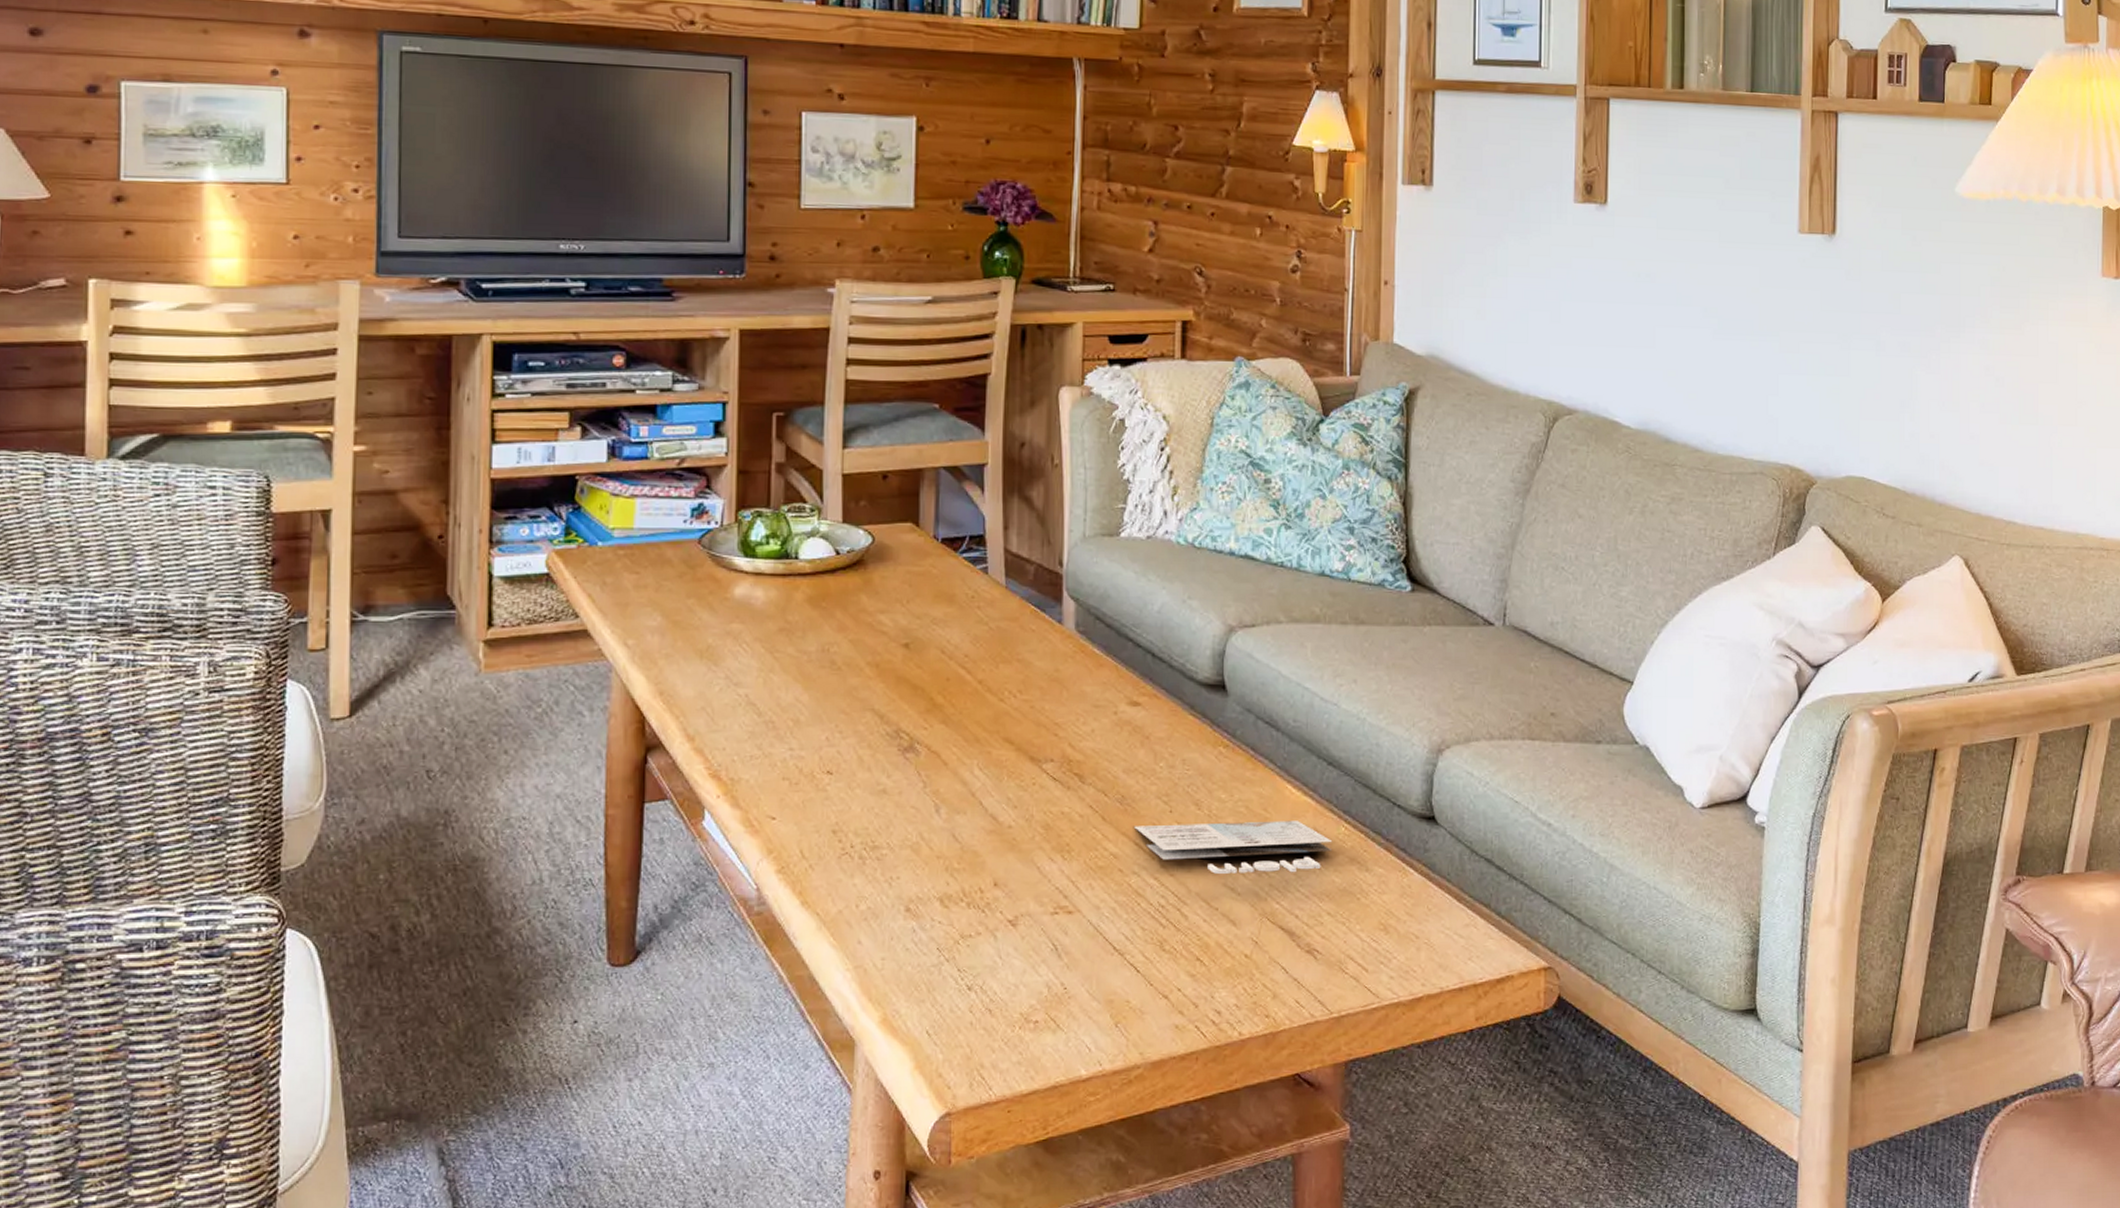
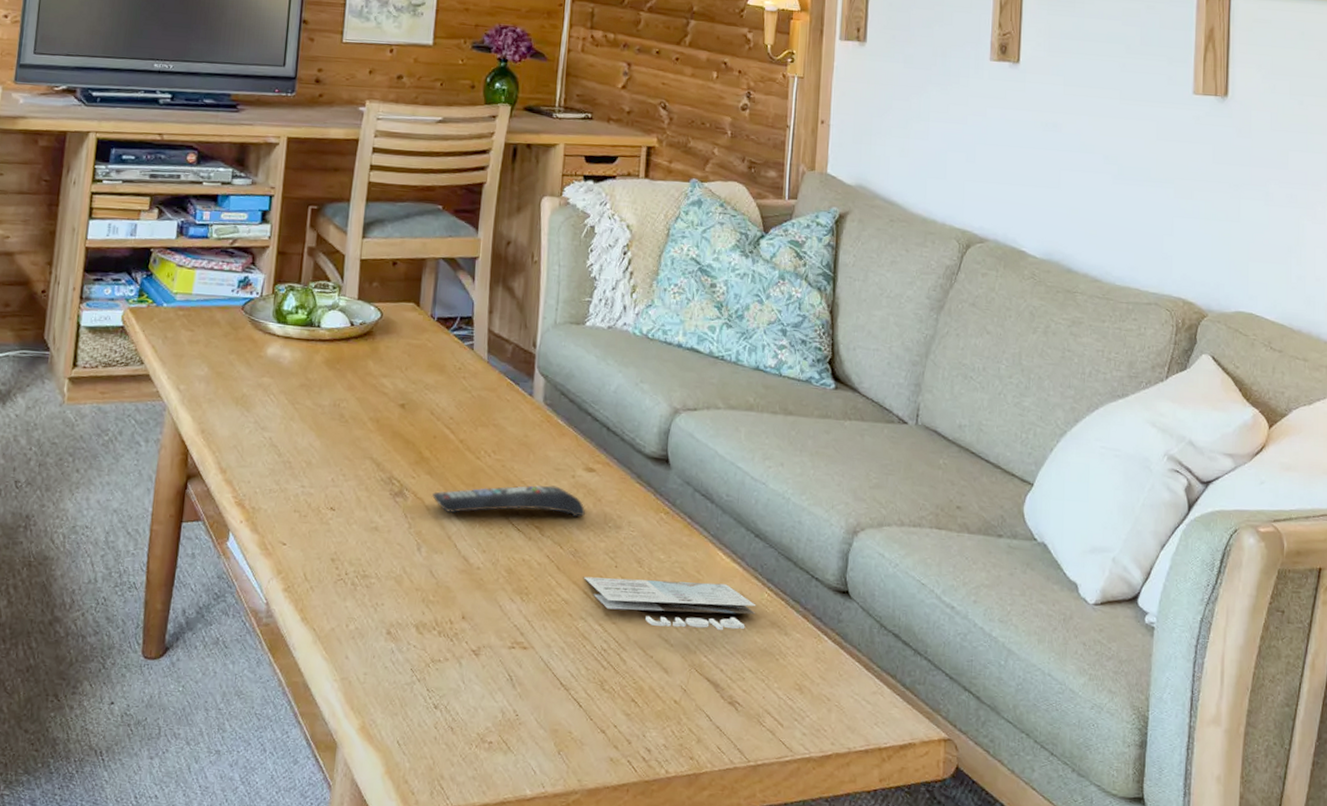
remote control: none [950,725,1133,767] -> present [432,485,586,518]

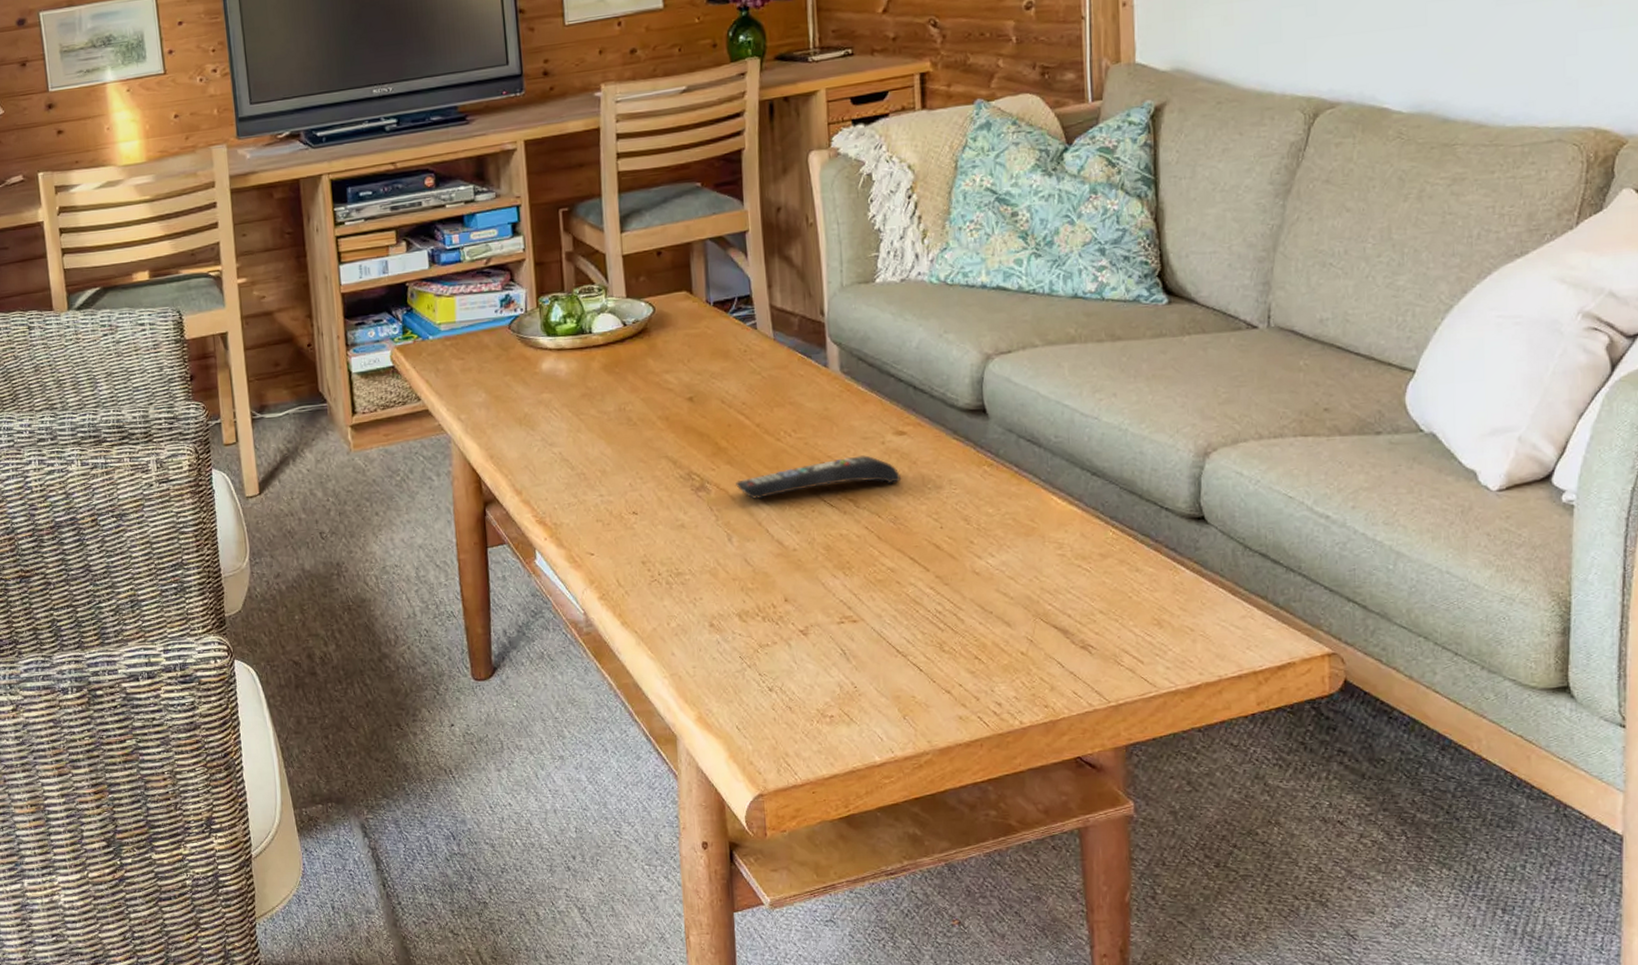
magazine: present [584,576,757,631] -> none [908,528,1101,581]

